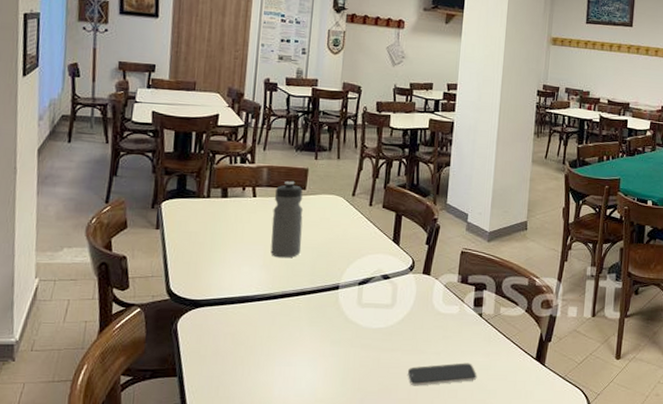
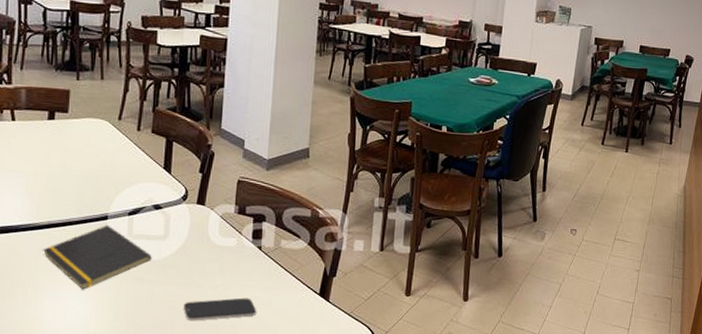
water bottle: present [270,181,304,258] -> none [33,103,67,186]
notepad: none [275,294,379,357] -> present [42,225,152,290]

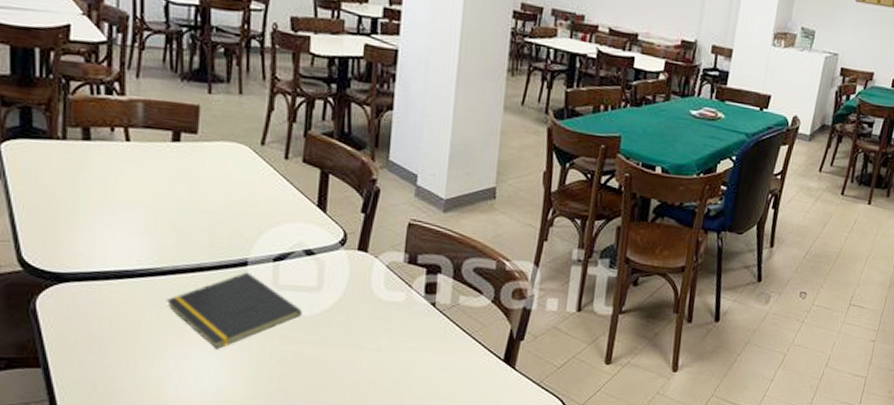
smartphone: present [183,297,257,321] -> none [339,362,429,389]

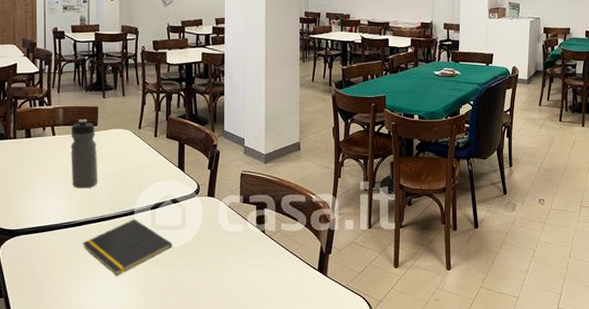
water bottle: none [153,121,196,224] -> present [71,119,98,189]

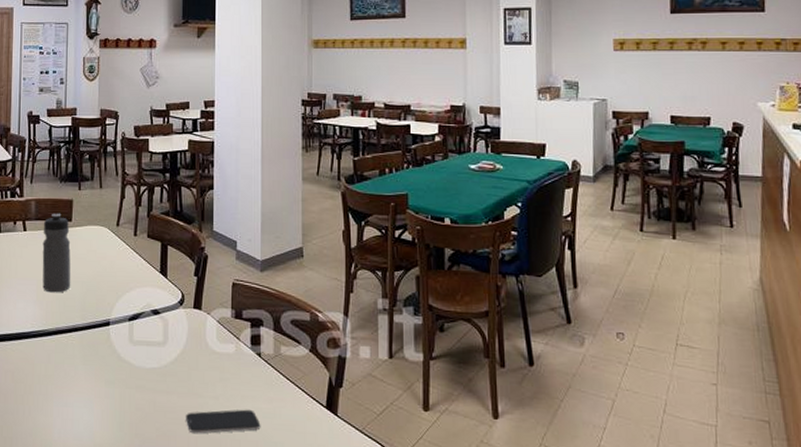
notepad: present [81,219,173,276] -> none [51,331,153,398]
smartphone: none [201,276,265,299] -> present [185,409,261,434]

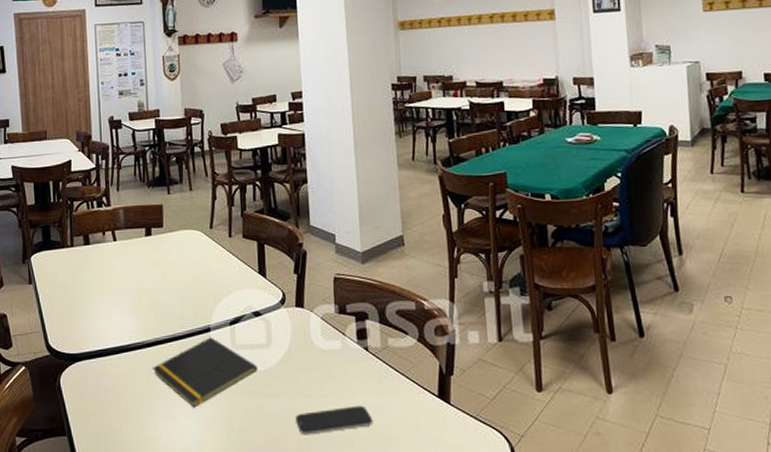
water bottle: present [42,213,71,293] -> none [133,219,167,303]
notepad: none [51,331,153,398] -> present [152,337,258,408]

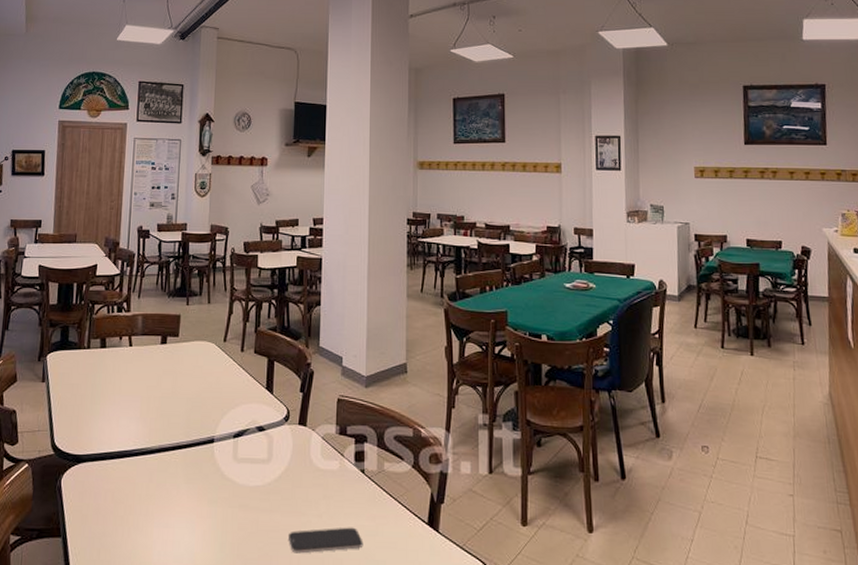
notepad: present [152,337,258,408] -> none [153,448,256,518]

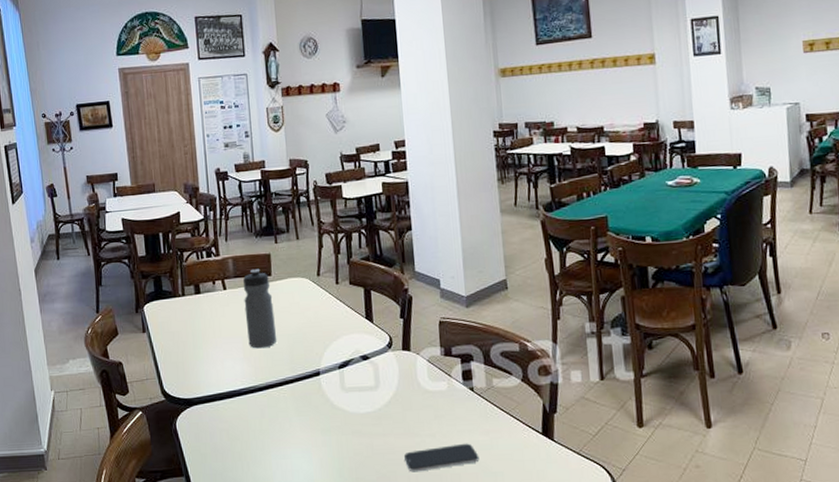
water bottle: none [147,328,177,410] -> present [243,268,277,349]

